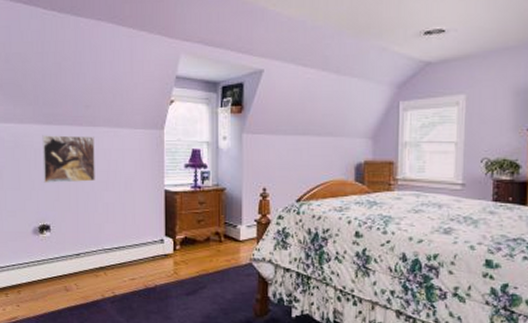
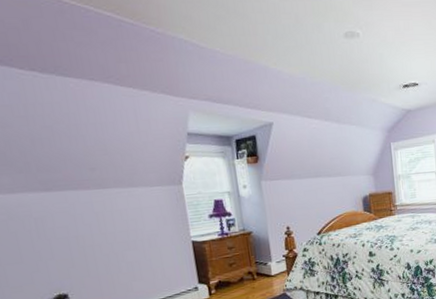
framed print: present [42,135,95,183] -> none [41,198,114,252]

